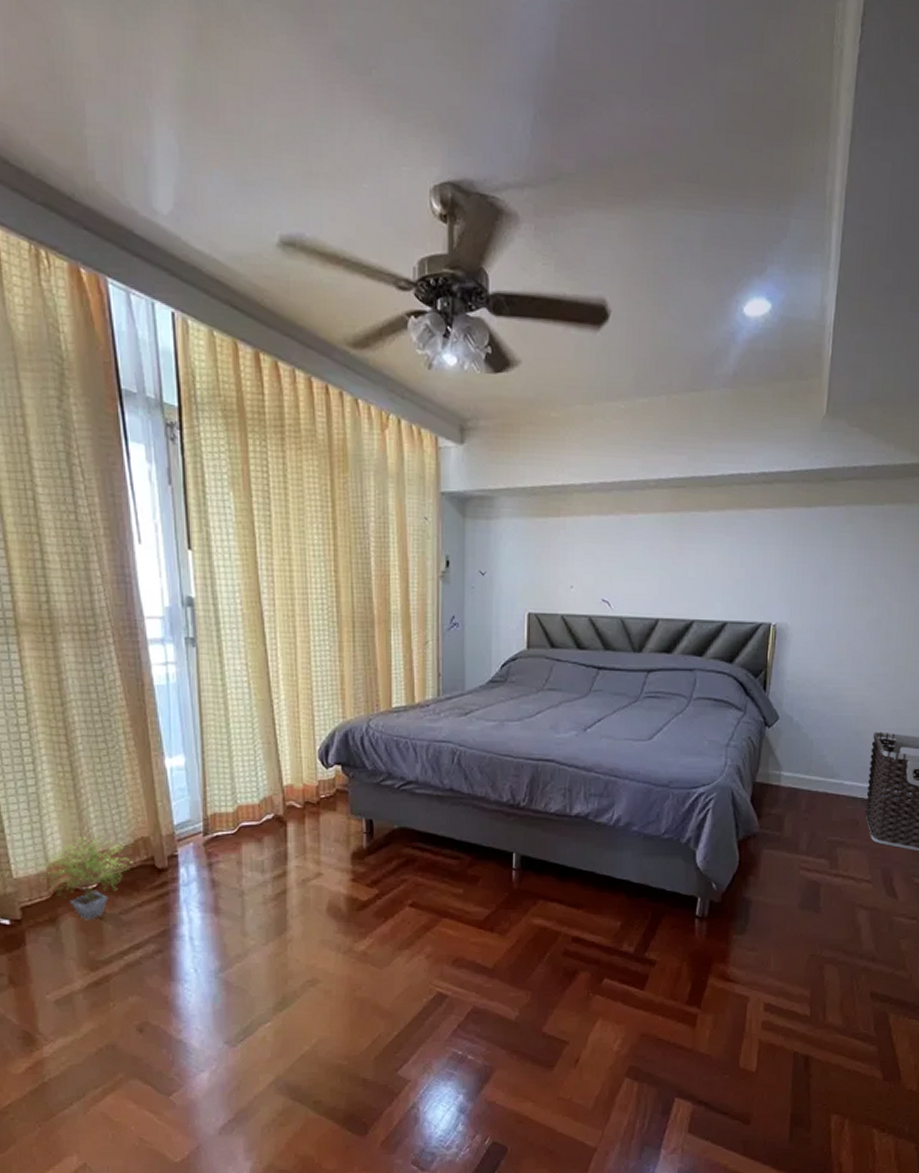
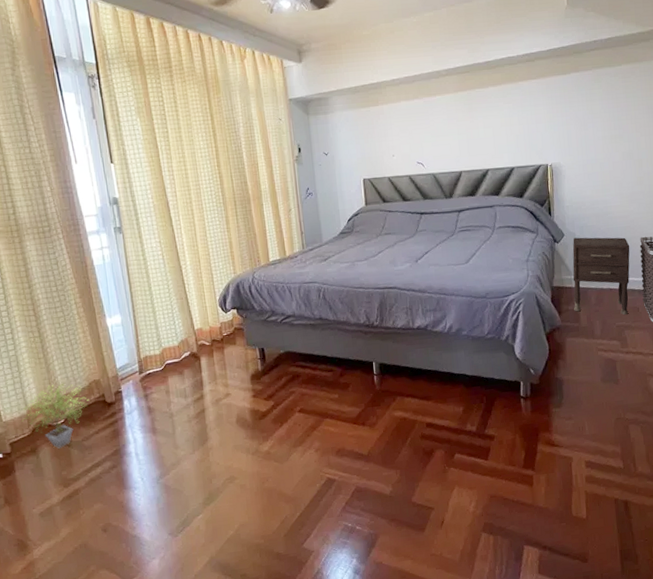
nightstand: none [778,723,860,828] -> present [572,237,630,315]

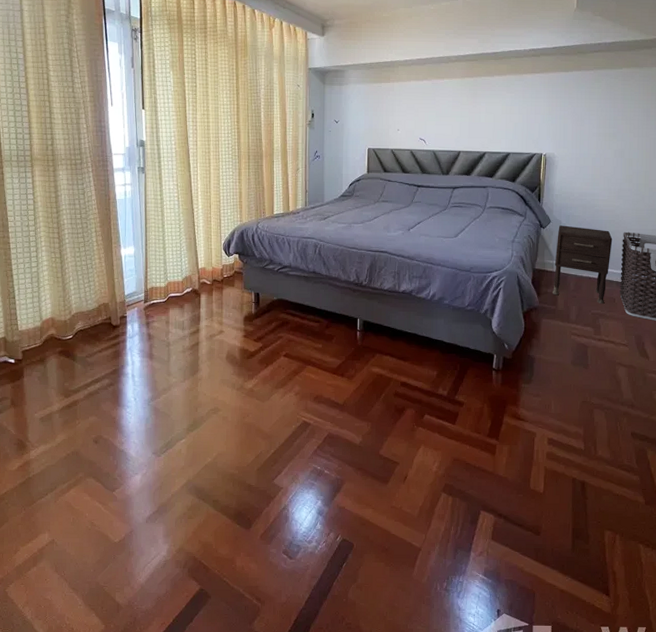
potted plant: present [21,382,89,449] -> none [35,301,97,361]

